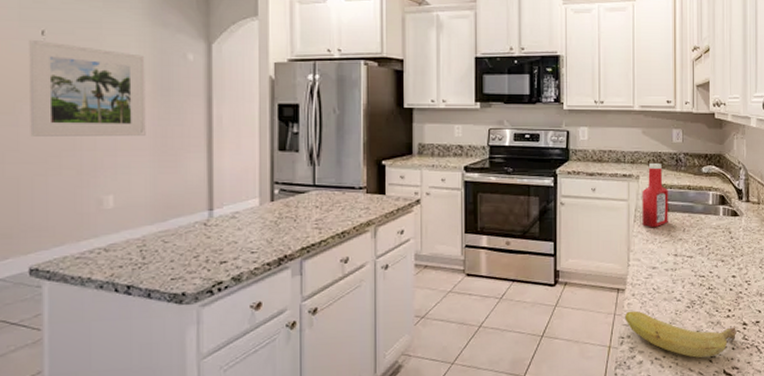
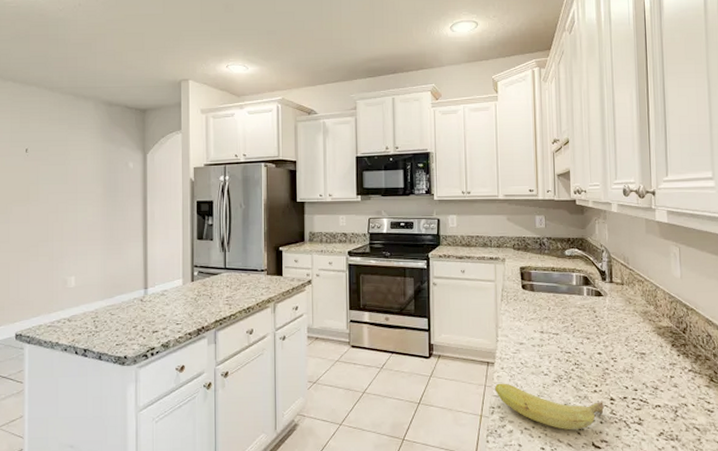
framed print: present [29,39,146,136] -> none [17,156,98,231]
ketchup bottle: present [642,163,668,227] -> none [508,247,534,306]

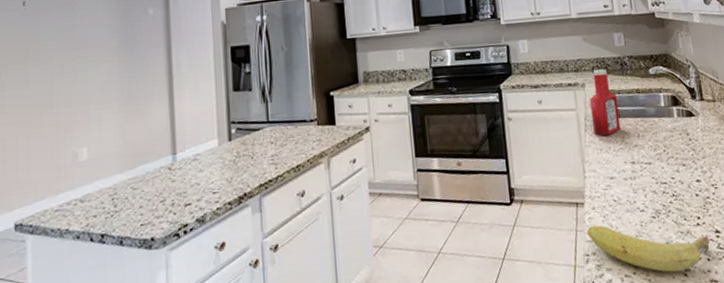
ketchup bottle: none [508,247,534,306] -> present [589,69,621,136]

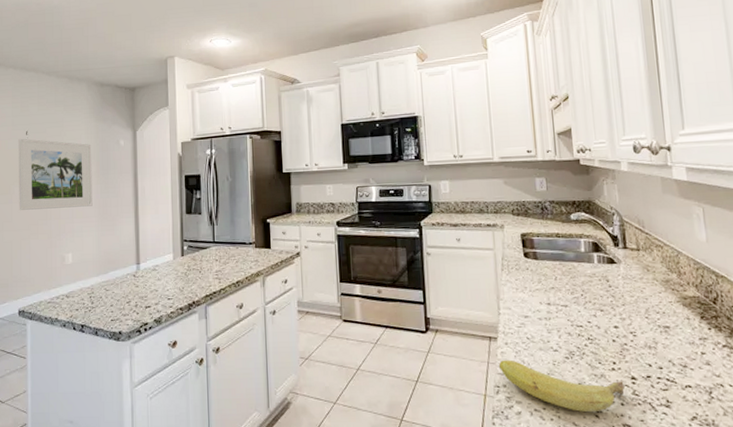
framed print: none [13,10,114,99] -> present [18,138,93,210]
ketchup bottle: present [589,69,621,136] -> none [508,212,538,276]

